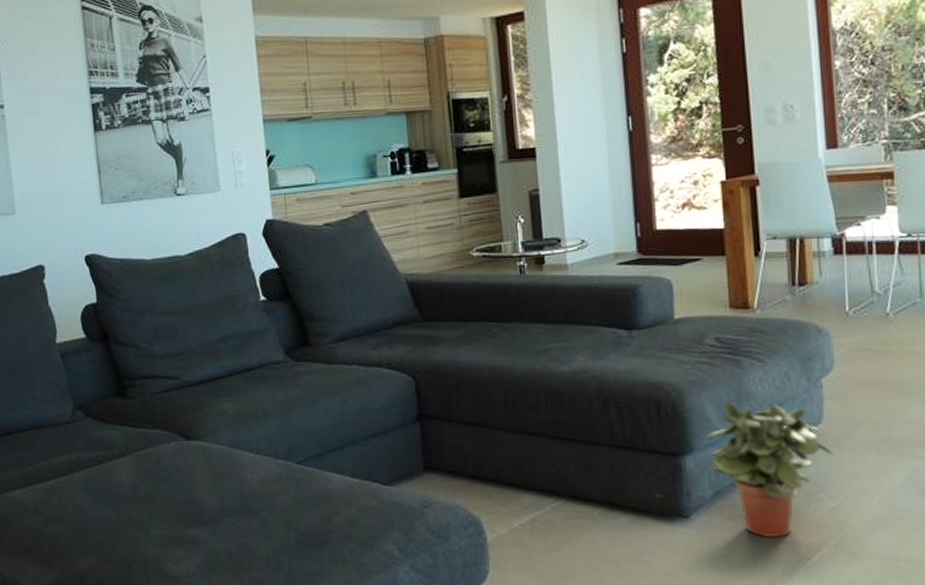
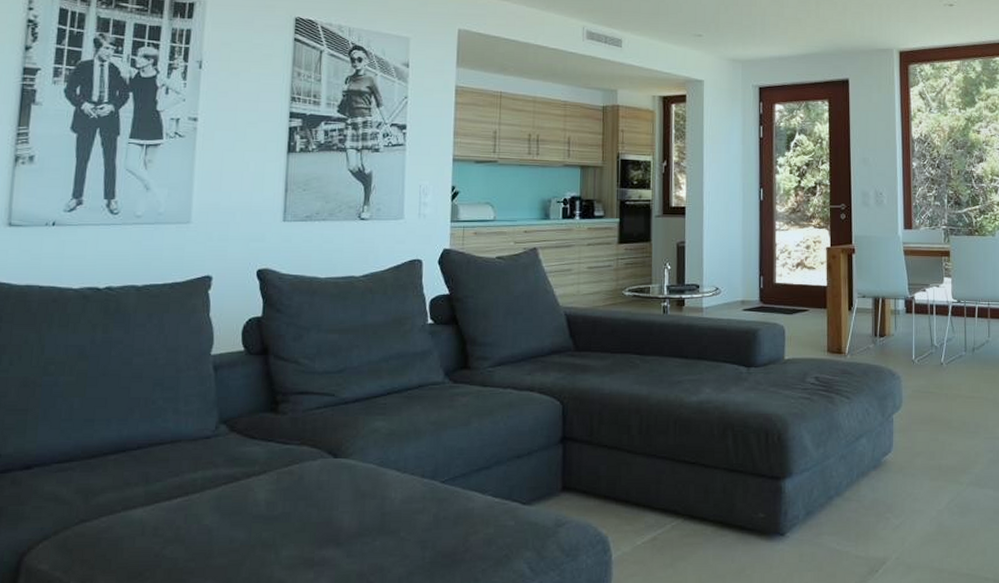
potted plant: present [705,402,833,537] -> none [802,433,899,552]

